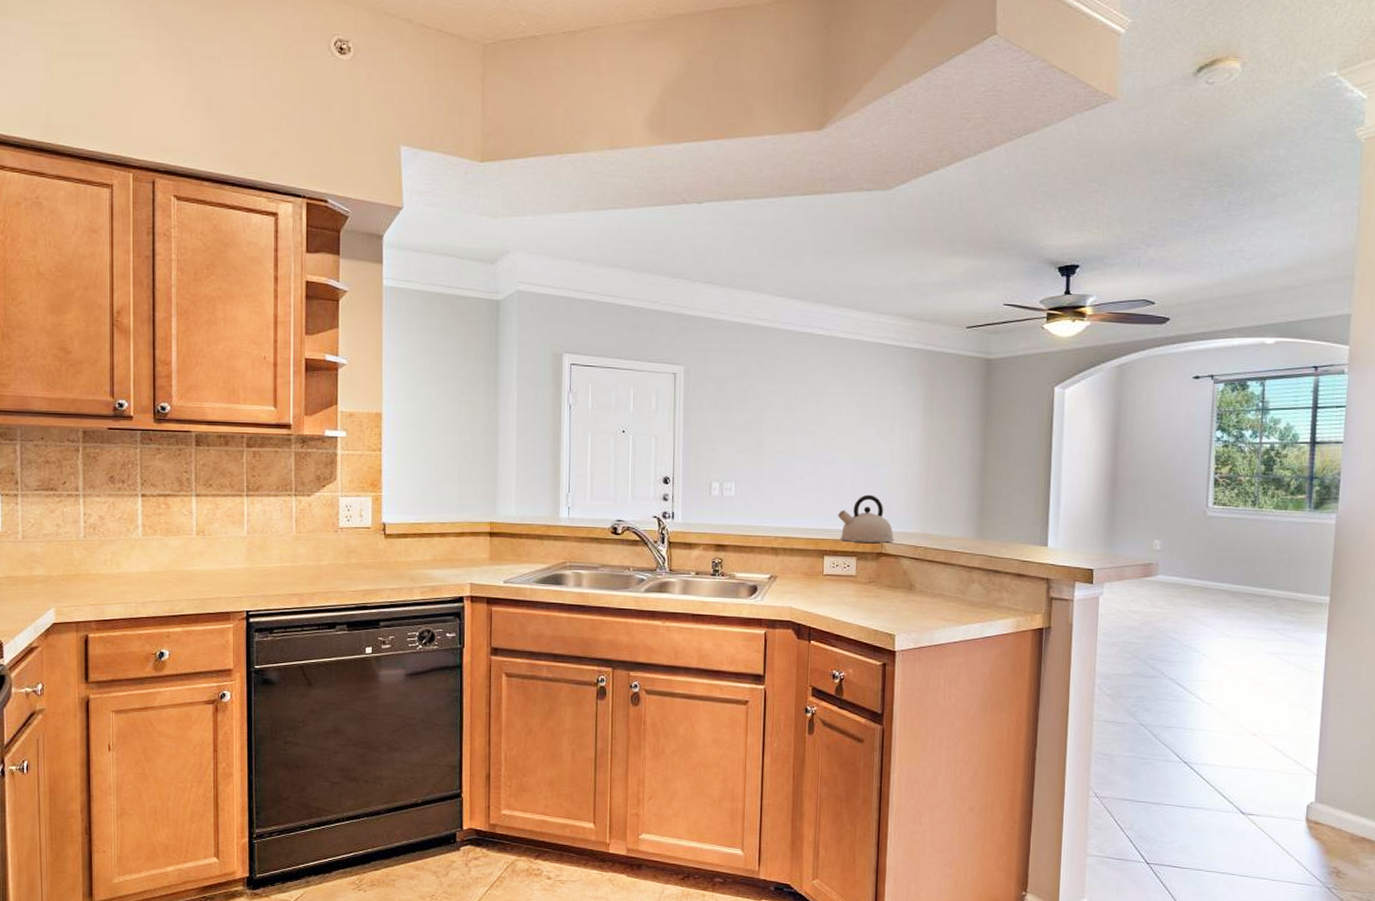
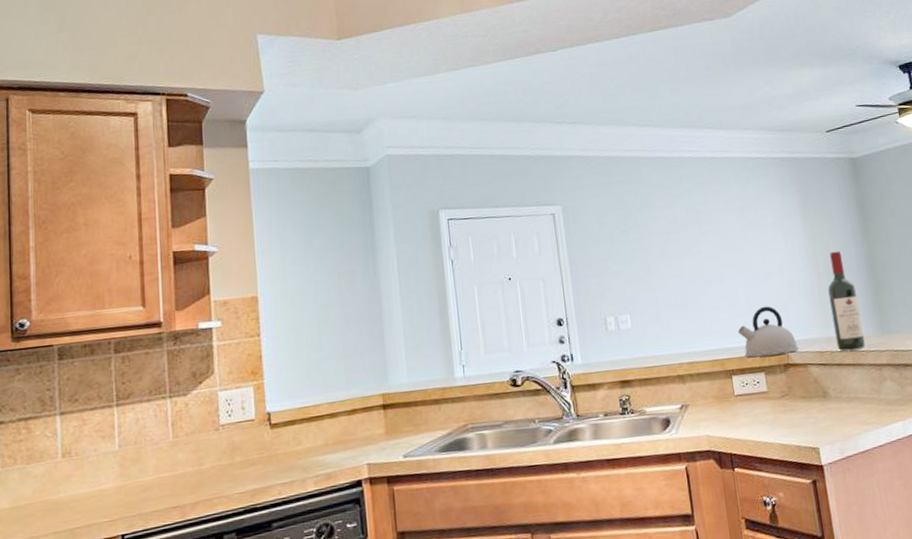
wine bottle: none [932,451,963,550] -> present [827,251,866,352]

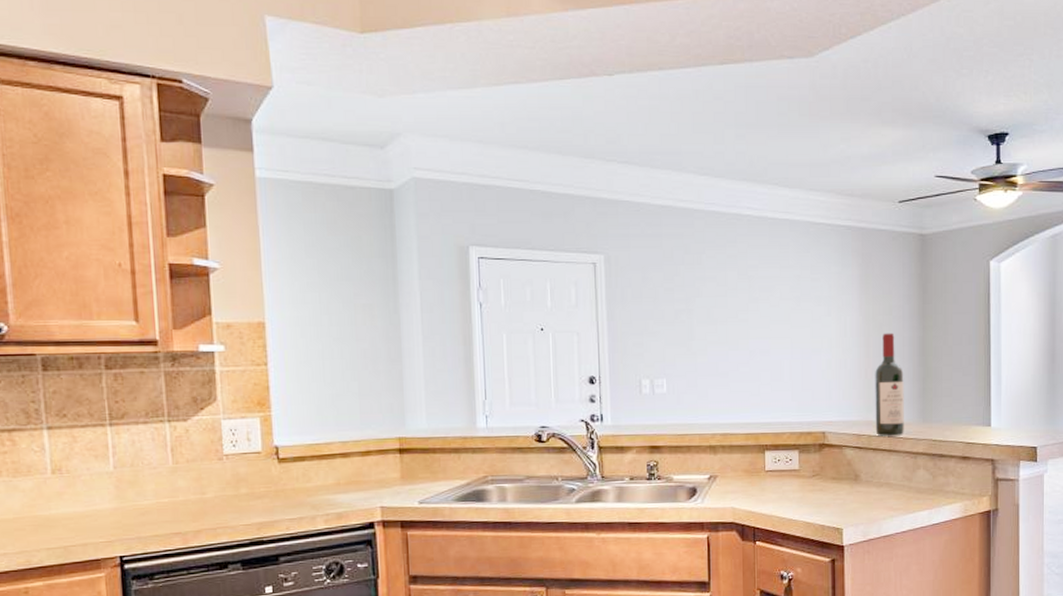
kettle: present [737,306,800,358] -> none [776,383,837,435]

